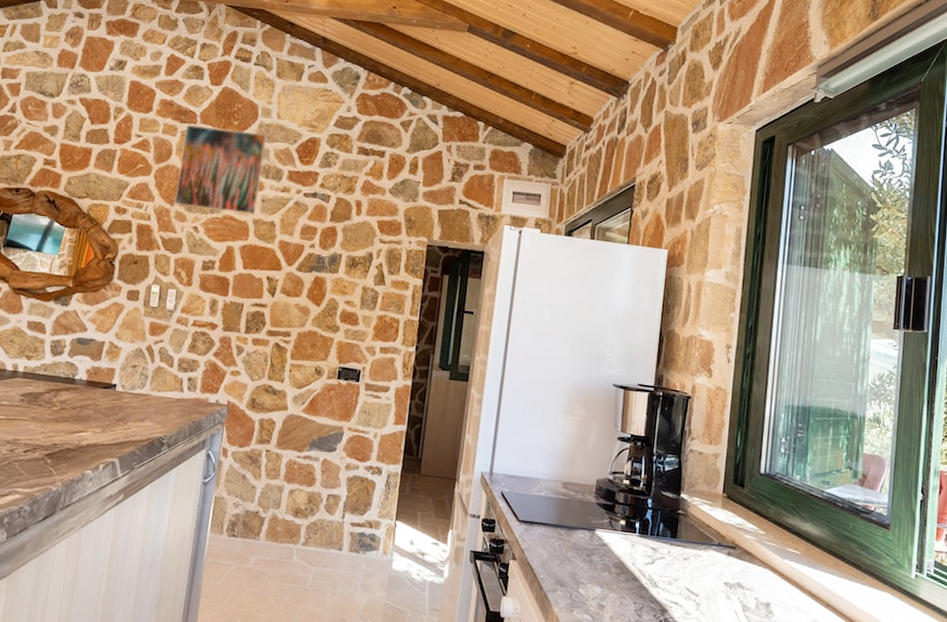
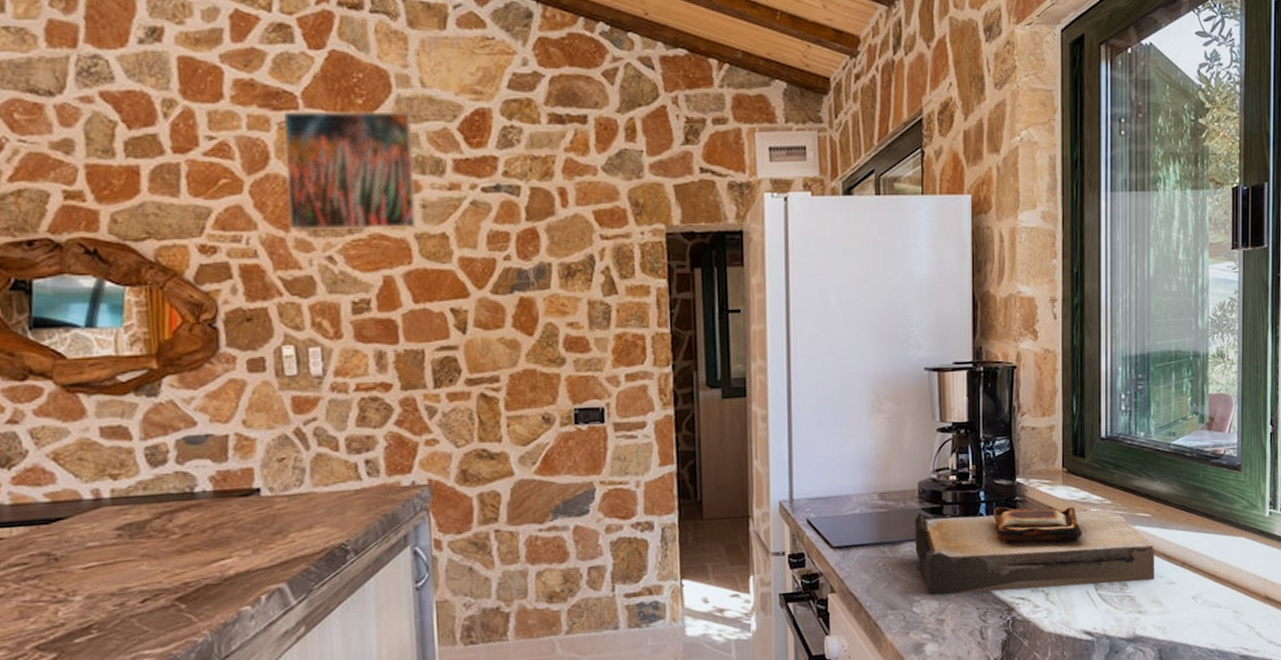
toast: none [587,506,801,614] -> present [914,506,1155,595]

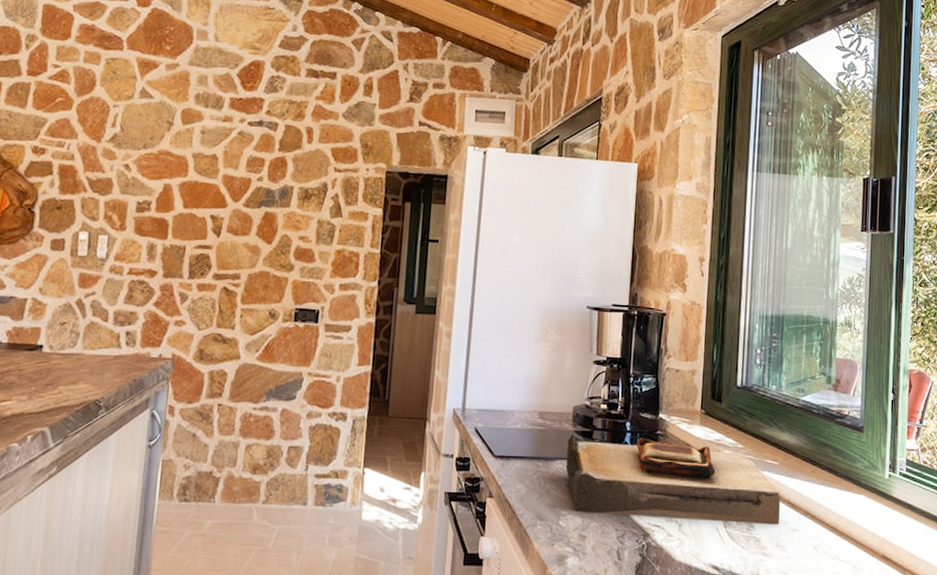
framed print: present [283,111,417,230] -> none [101,51,204,148]

